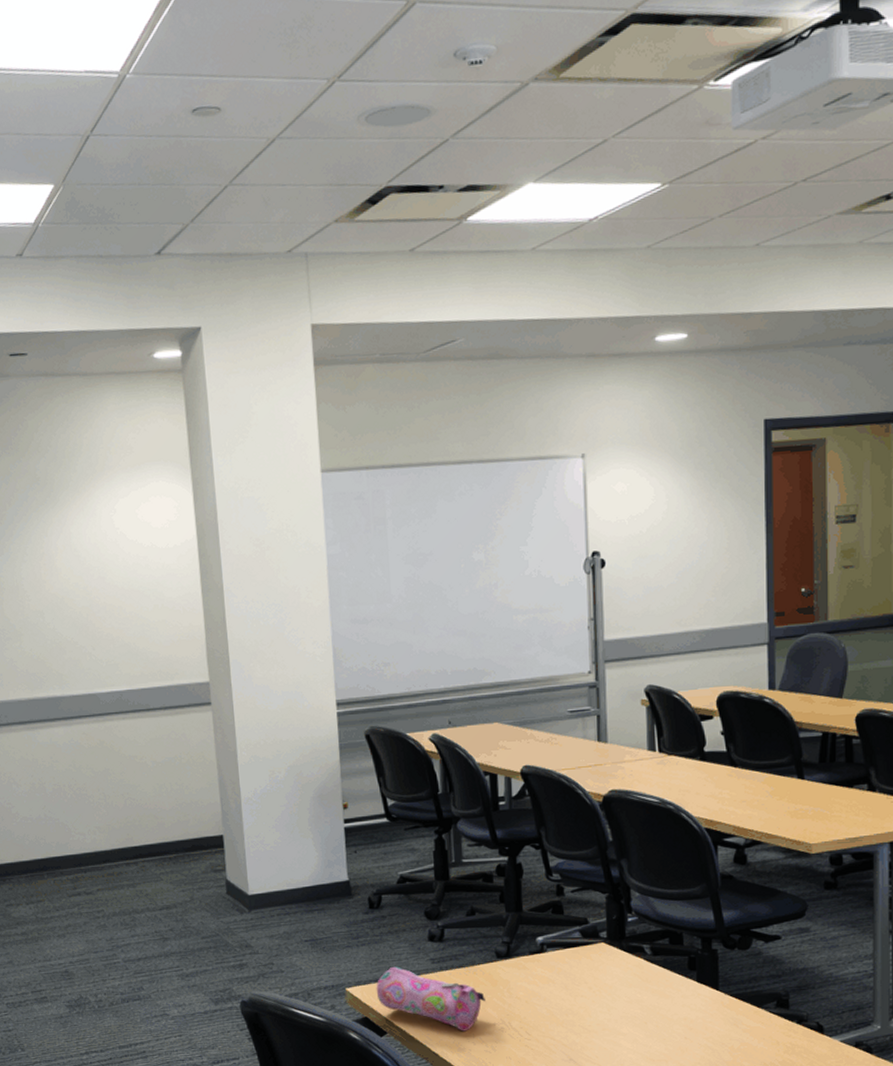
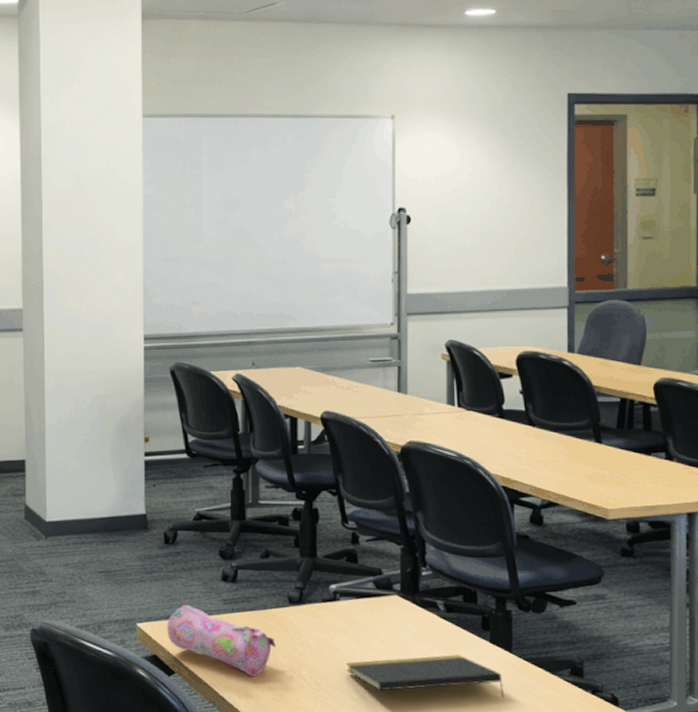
notepad: none [556,996,712,1036] -> present [346,655,504,698]

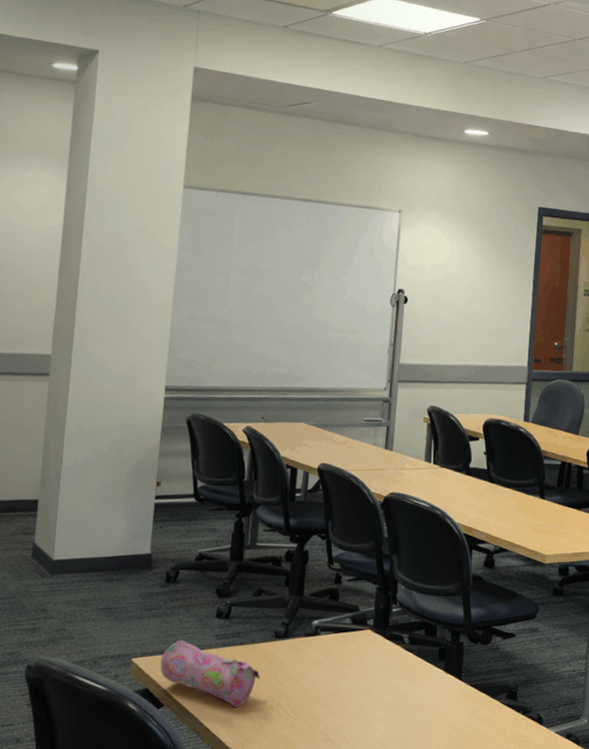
notepad: present [346,655,504,698] -> none [320,683,453,720]

